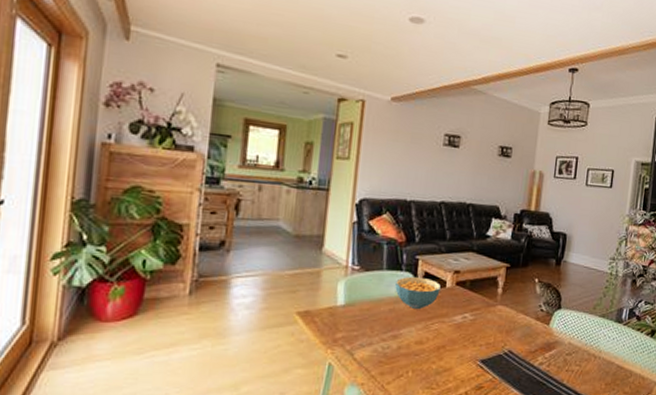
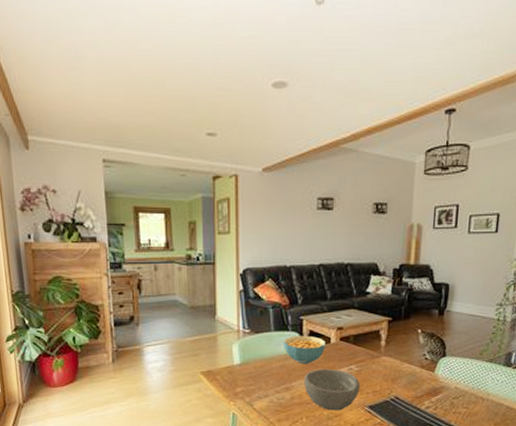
bowl: none [413,315,473,364] -> present [304,368,360,411]

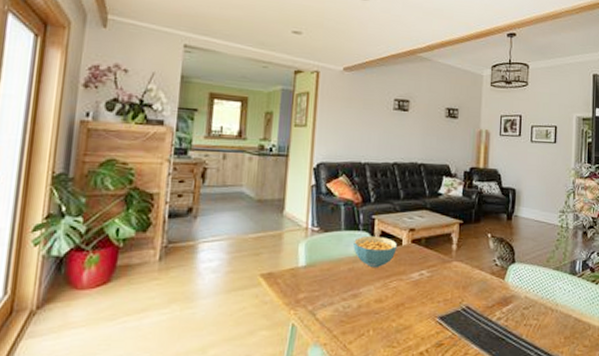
bowl: present [304,368,360,411] -> none [373,273,431,322]

